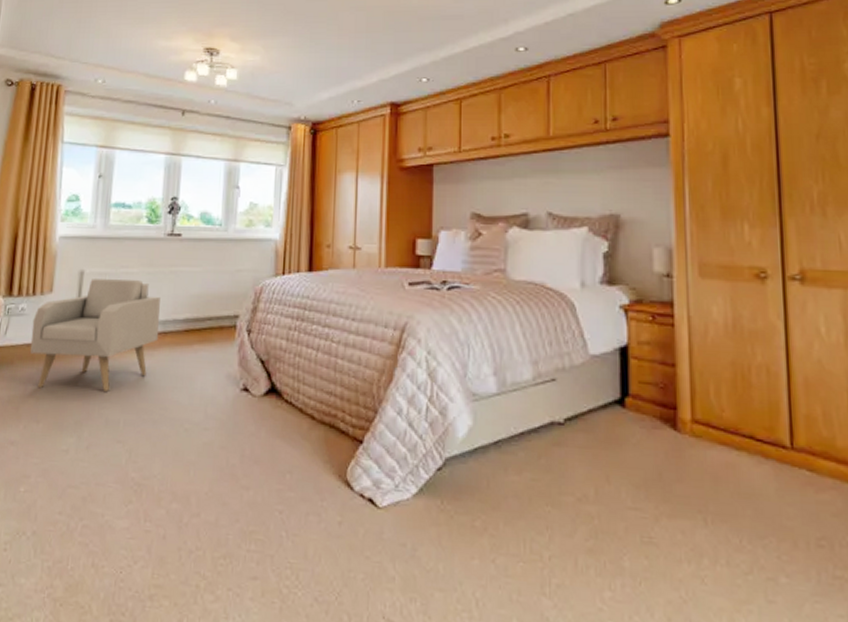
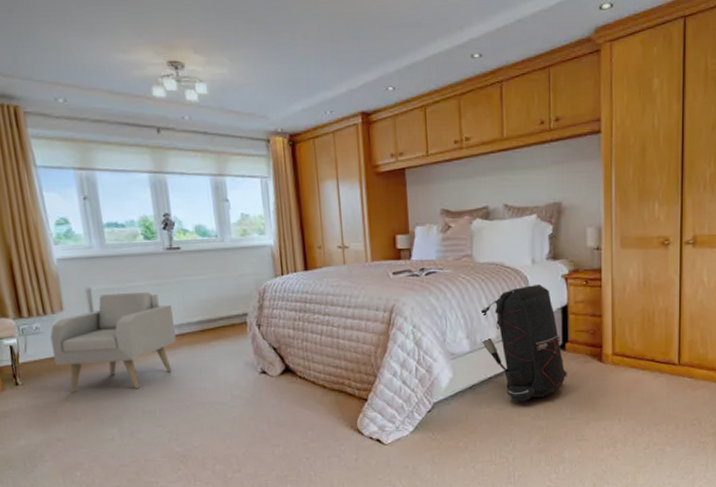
backpack: none [511,313,628,474] -> present [479,283,567,402]

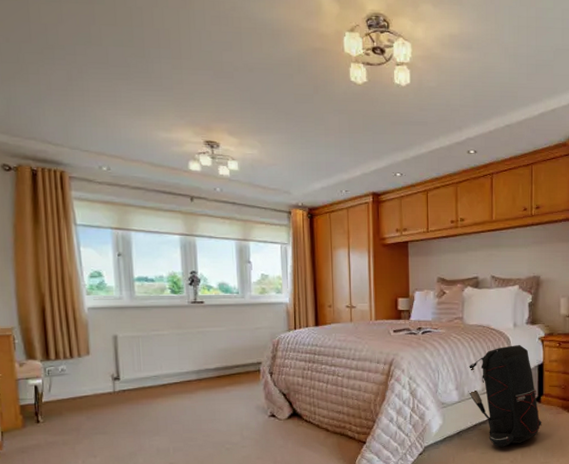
armchair: present [50,292,177,394] -> none [74,340,195,432]

